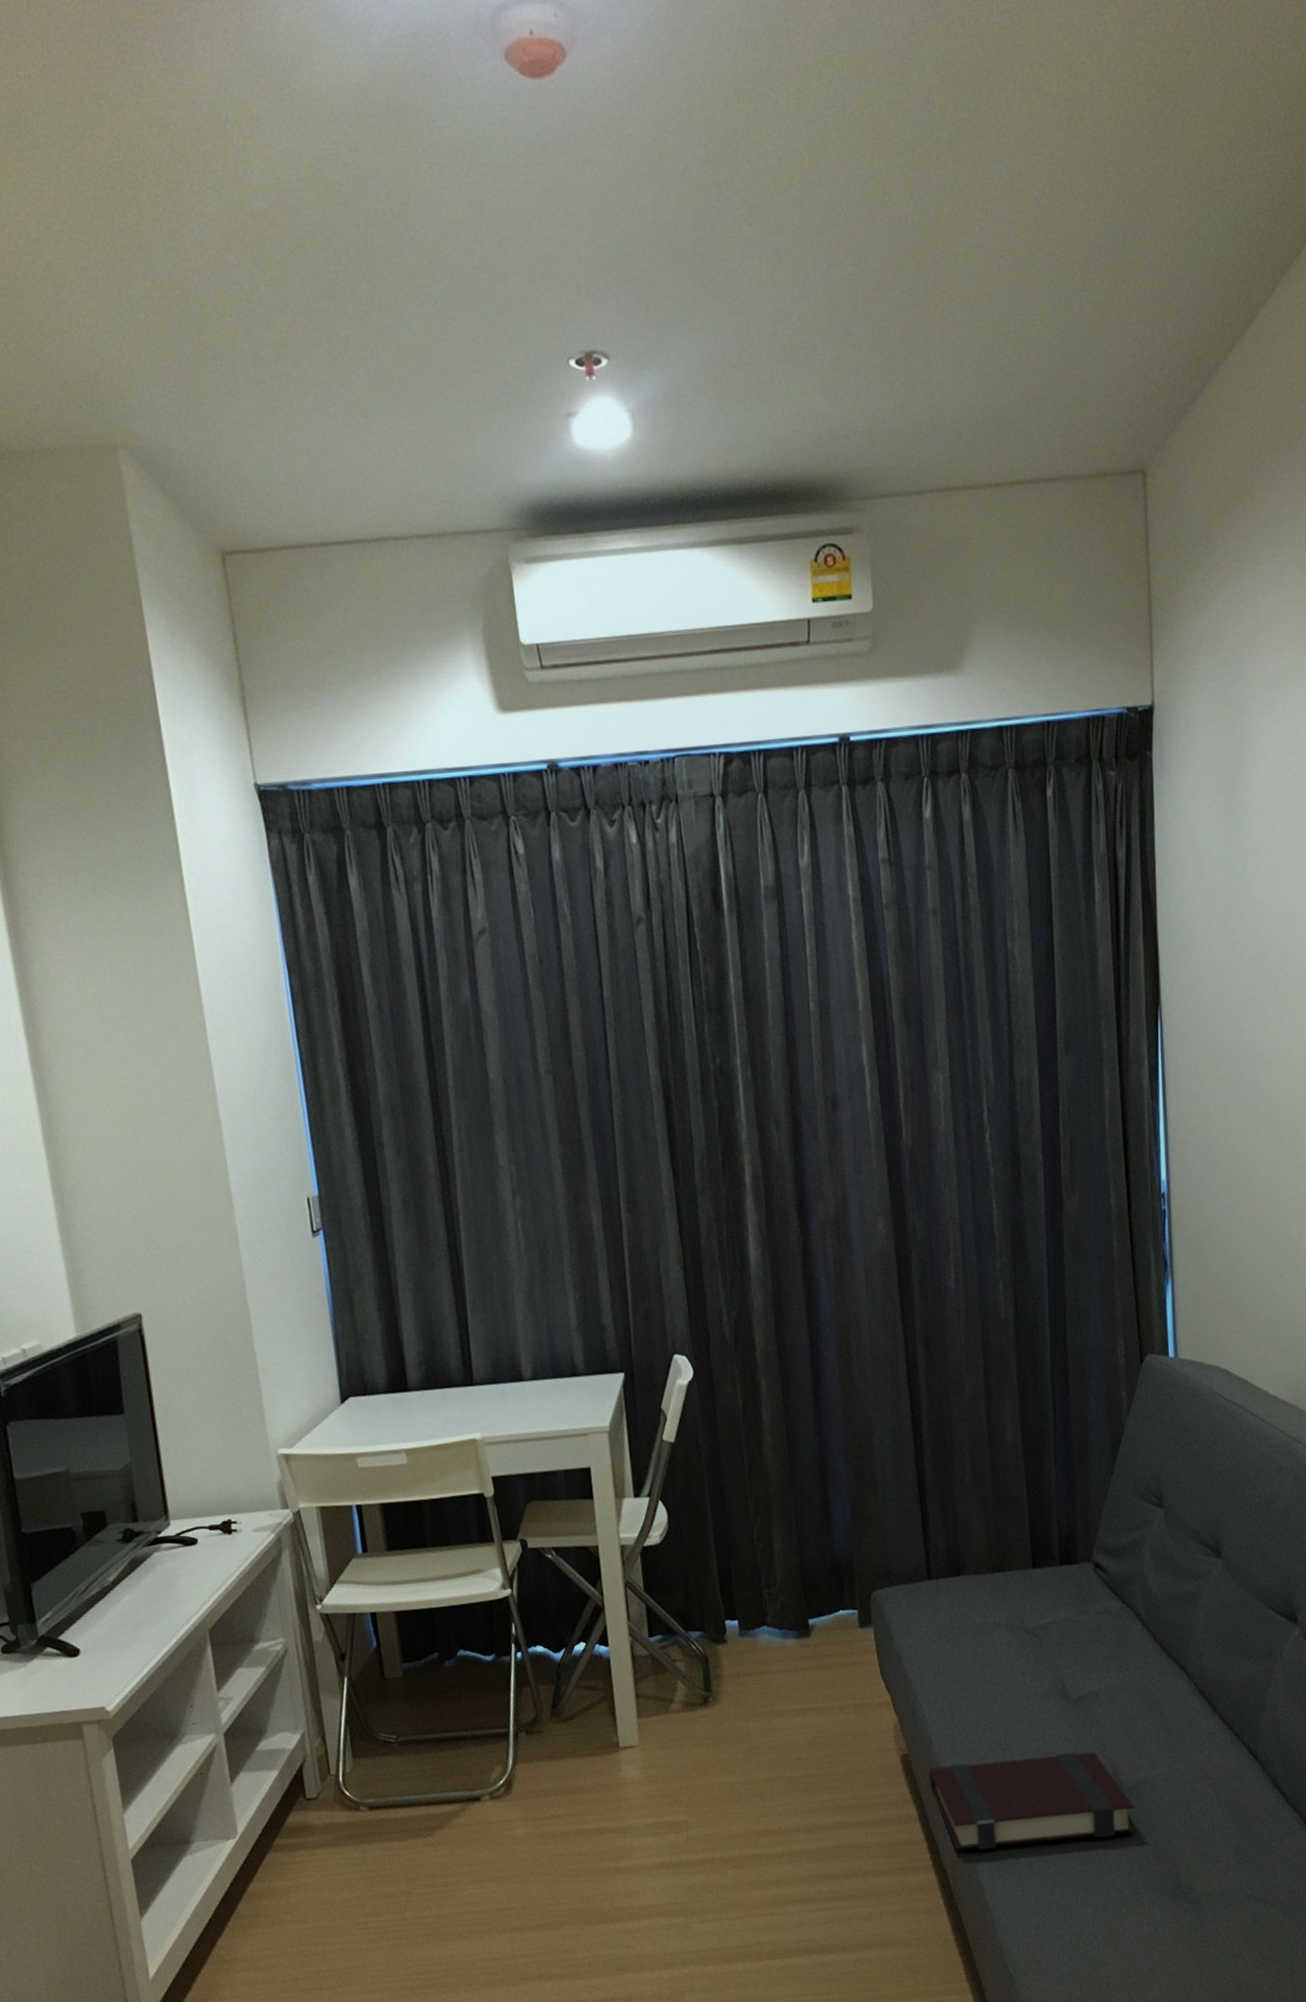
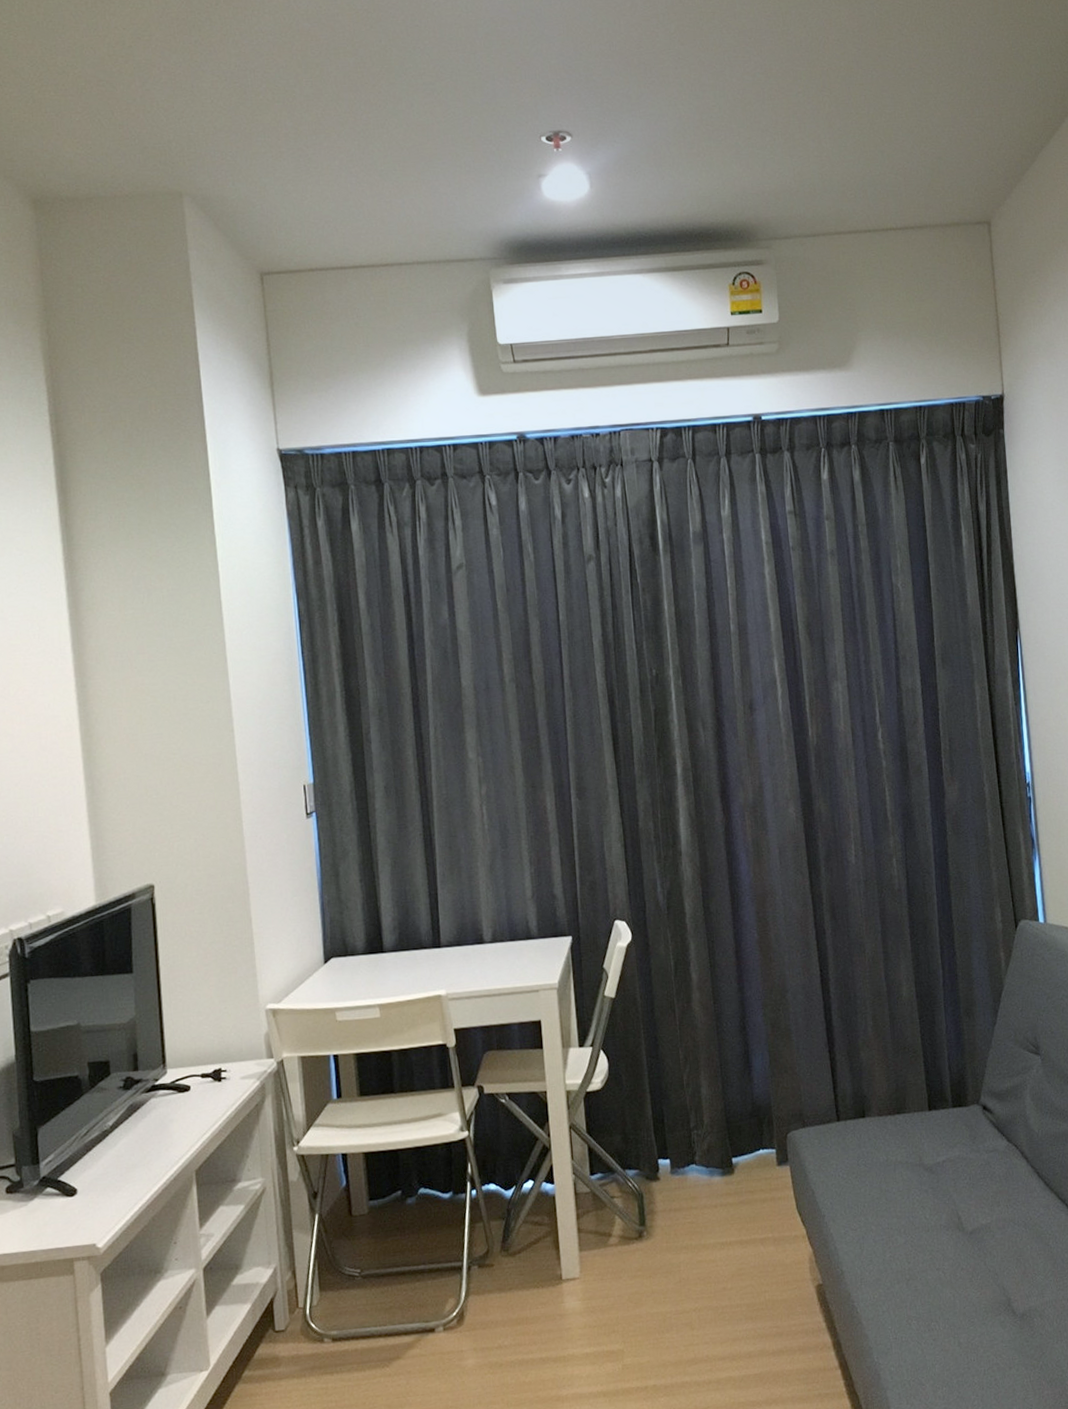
book: present [928,1752,1136,1850] -> none [840,1281,1029,1376]

